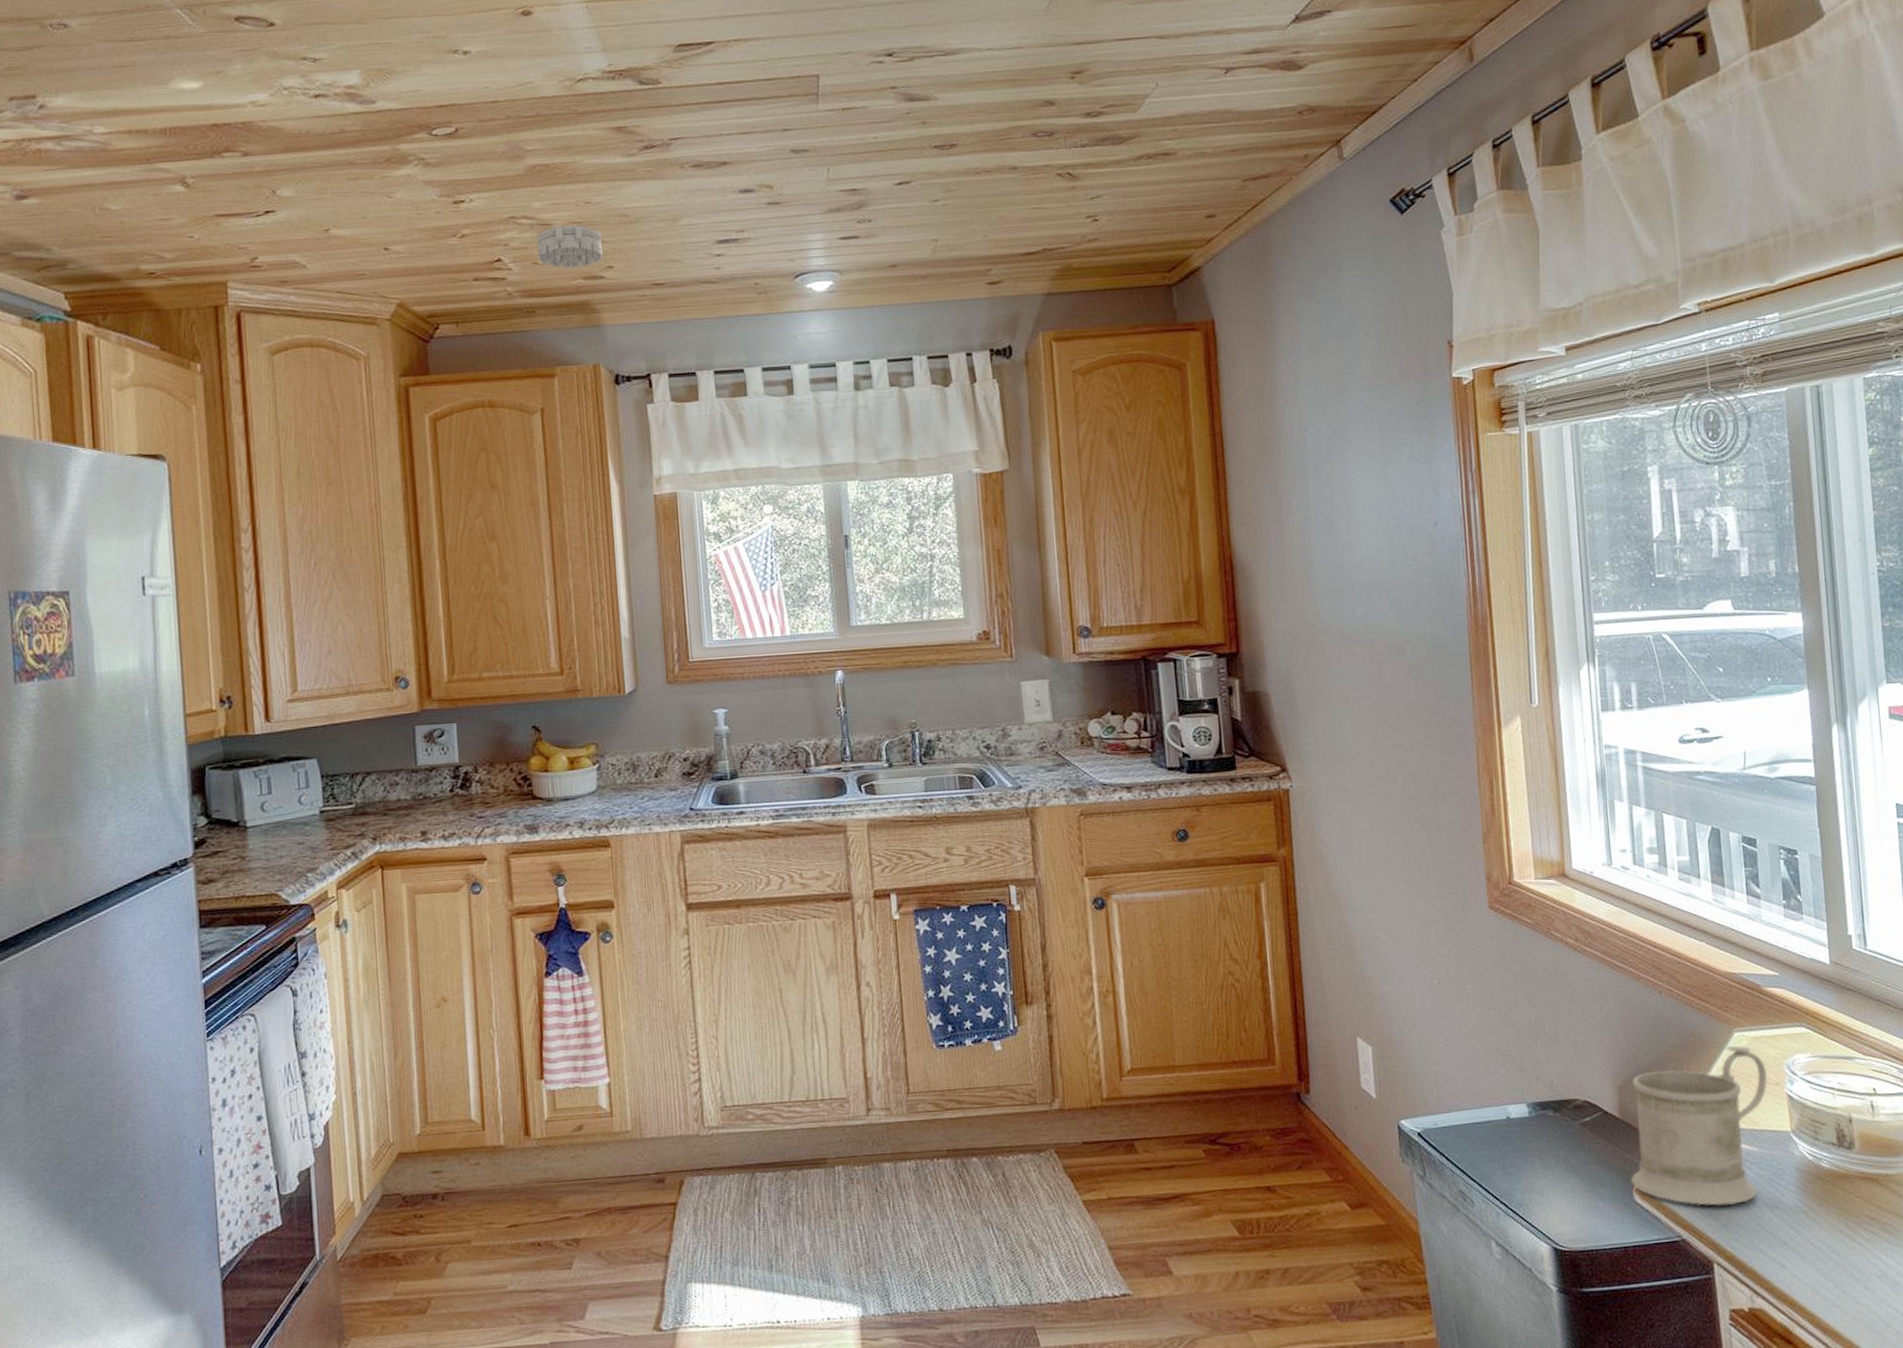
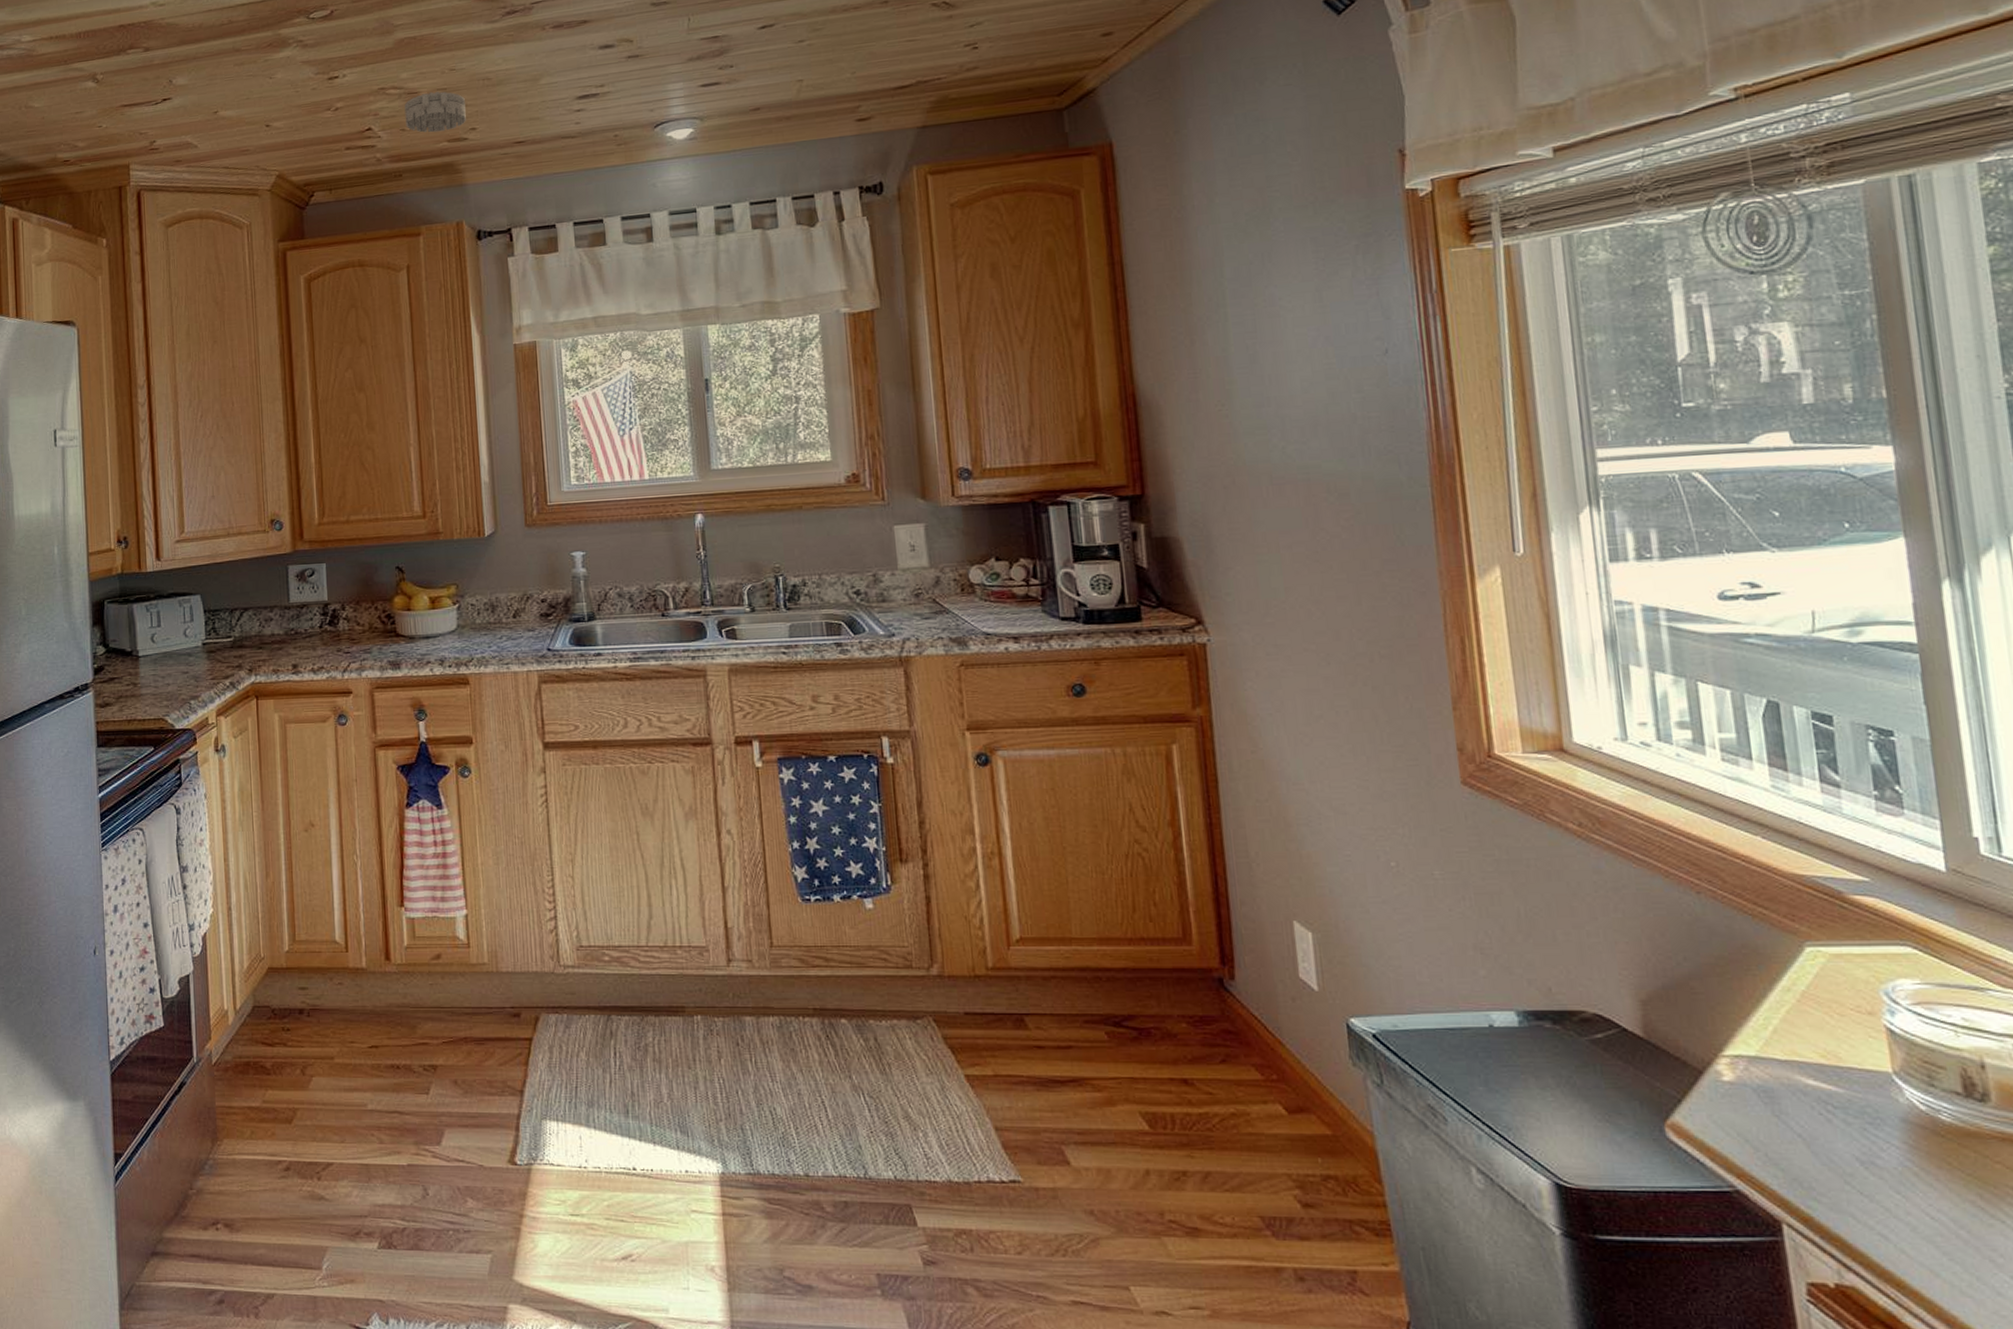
mug: present [1631,1045,1768,1206] -> none [1659,963,1857,1156]

